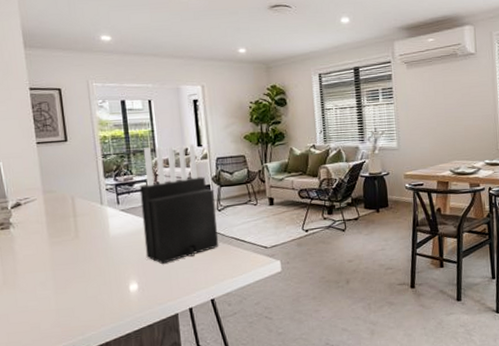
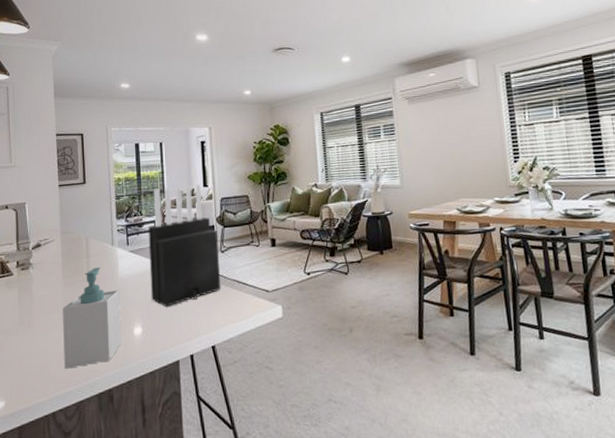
soap bottle: none [50,226,117,325] -> present [63,267,121,369]

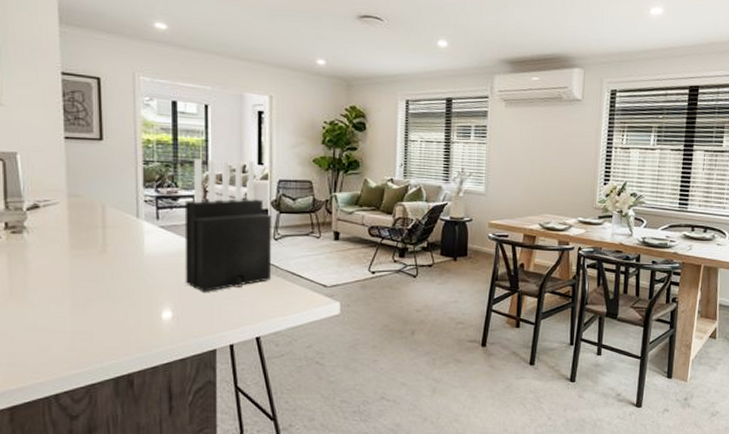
soap bottle: present [63,267,121,369] -> none [69,241,146,349]

